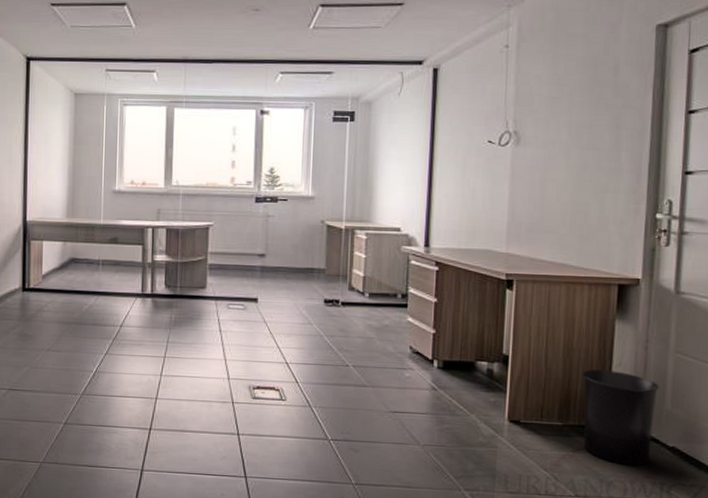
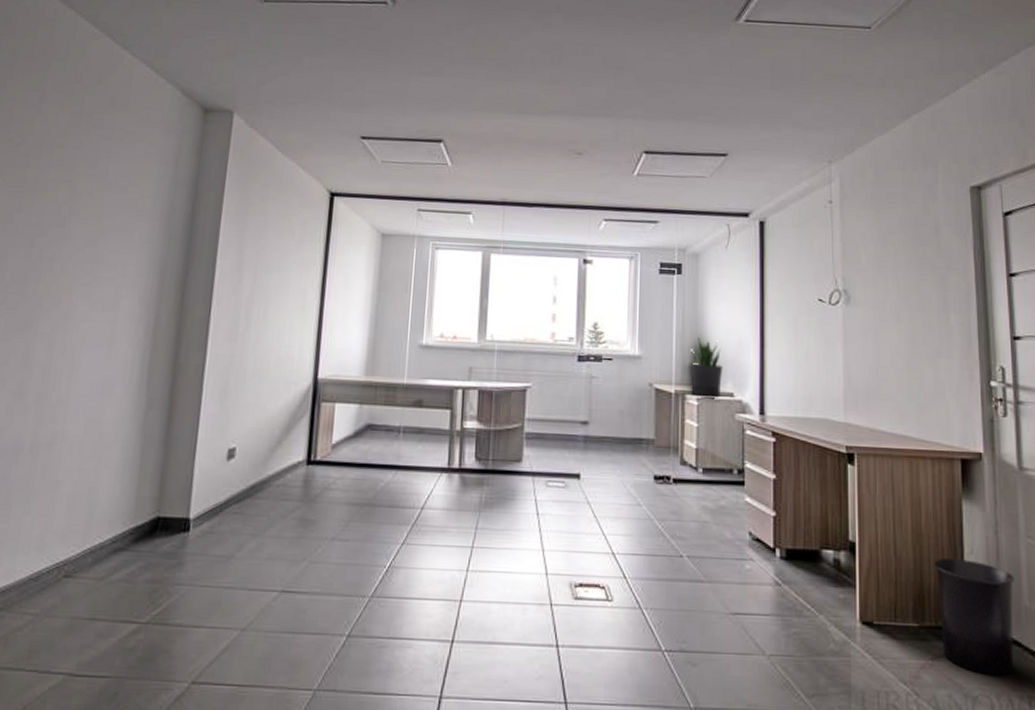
planter: none [360,179,392,232] -> present [690,338,723,398]

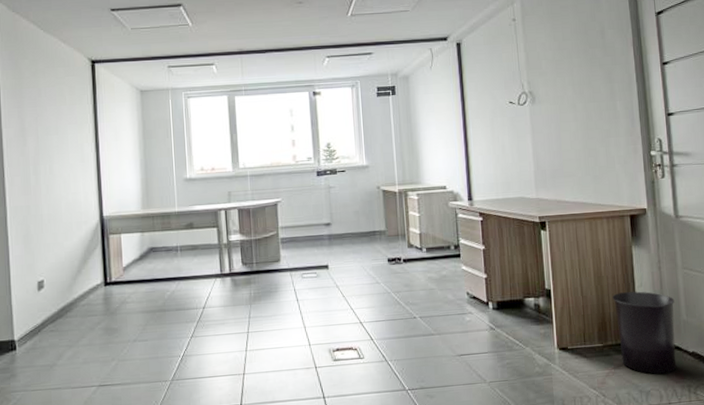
planter: present [690,338,723,398] -> none [409,145,436,193]

